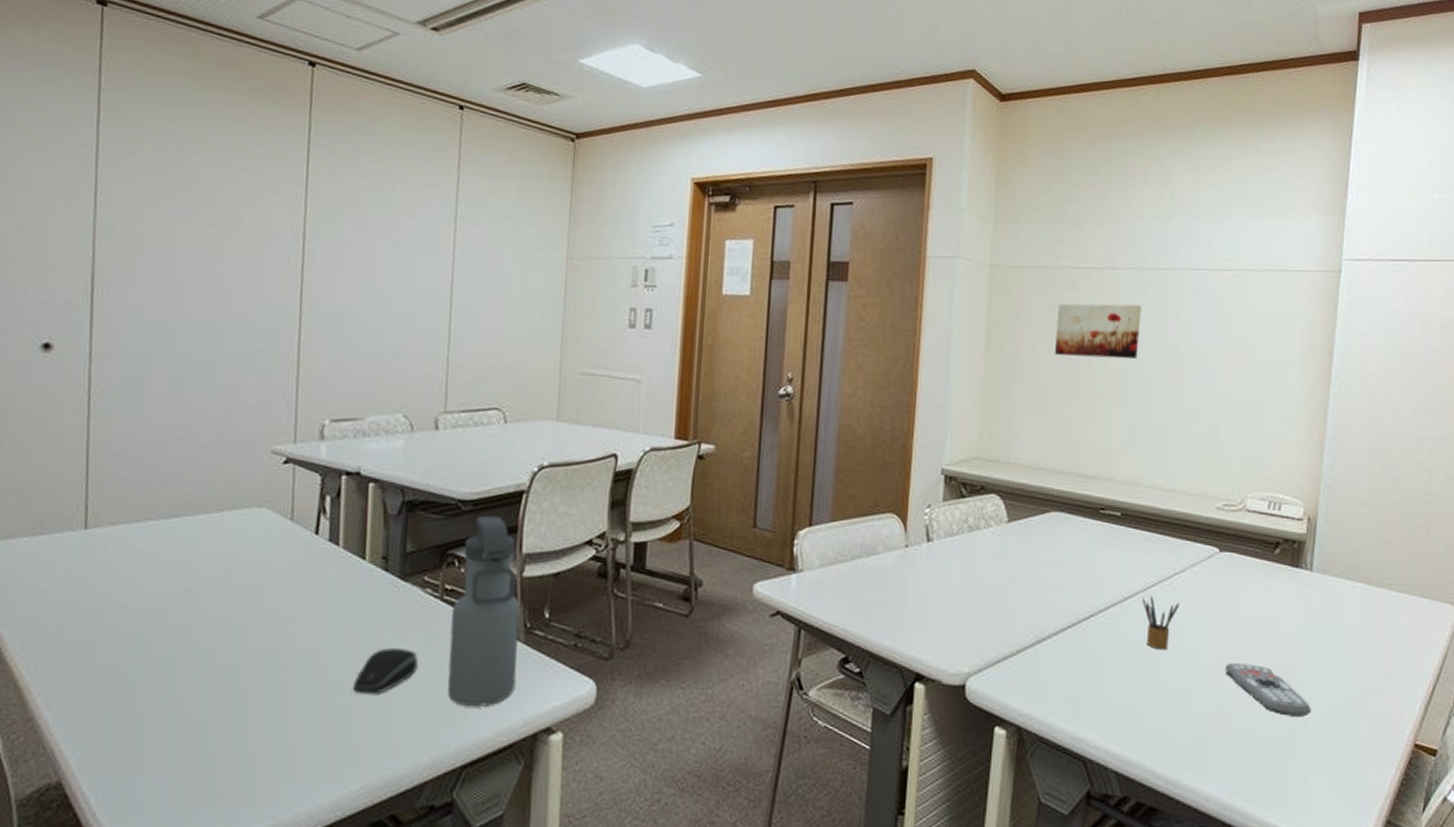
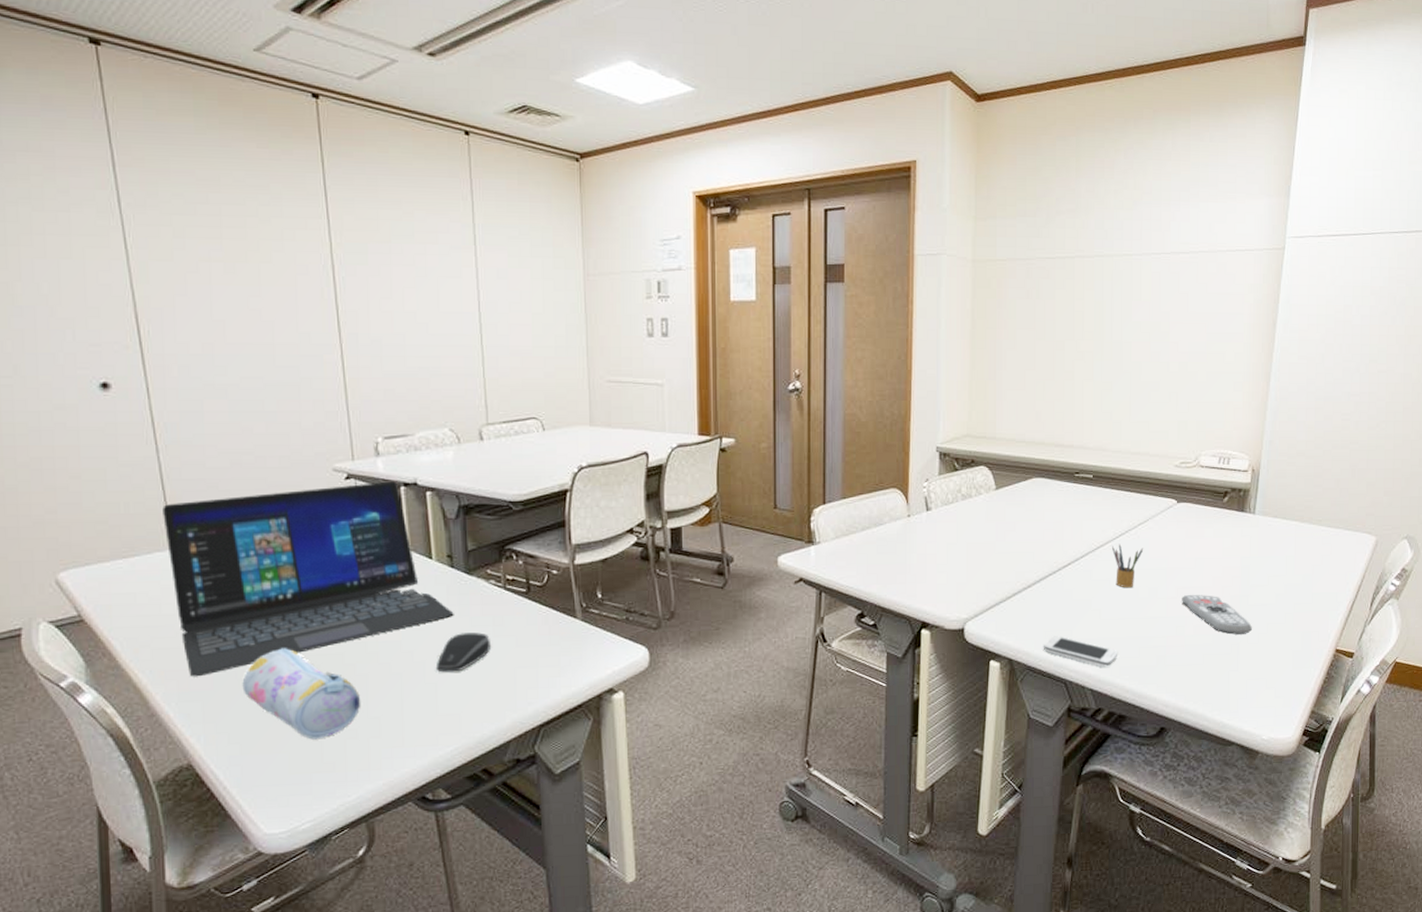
laptop: none [77,468,381,679] -> present [162,481,454,677]
pencil case: none [133,651,263,764] -> present [242,648,361,740]
water bottle: present [447,515,520,707] -> none [515,513,578,677]
wall art: present [1054,303,1141,359] -> none [1032,289,1108,340]
smartphone: none [1059,702,1149,745] -> present [1044,636,1118,667]

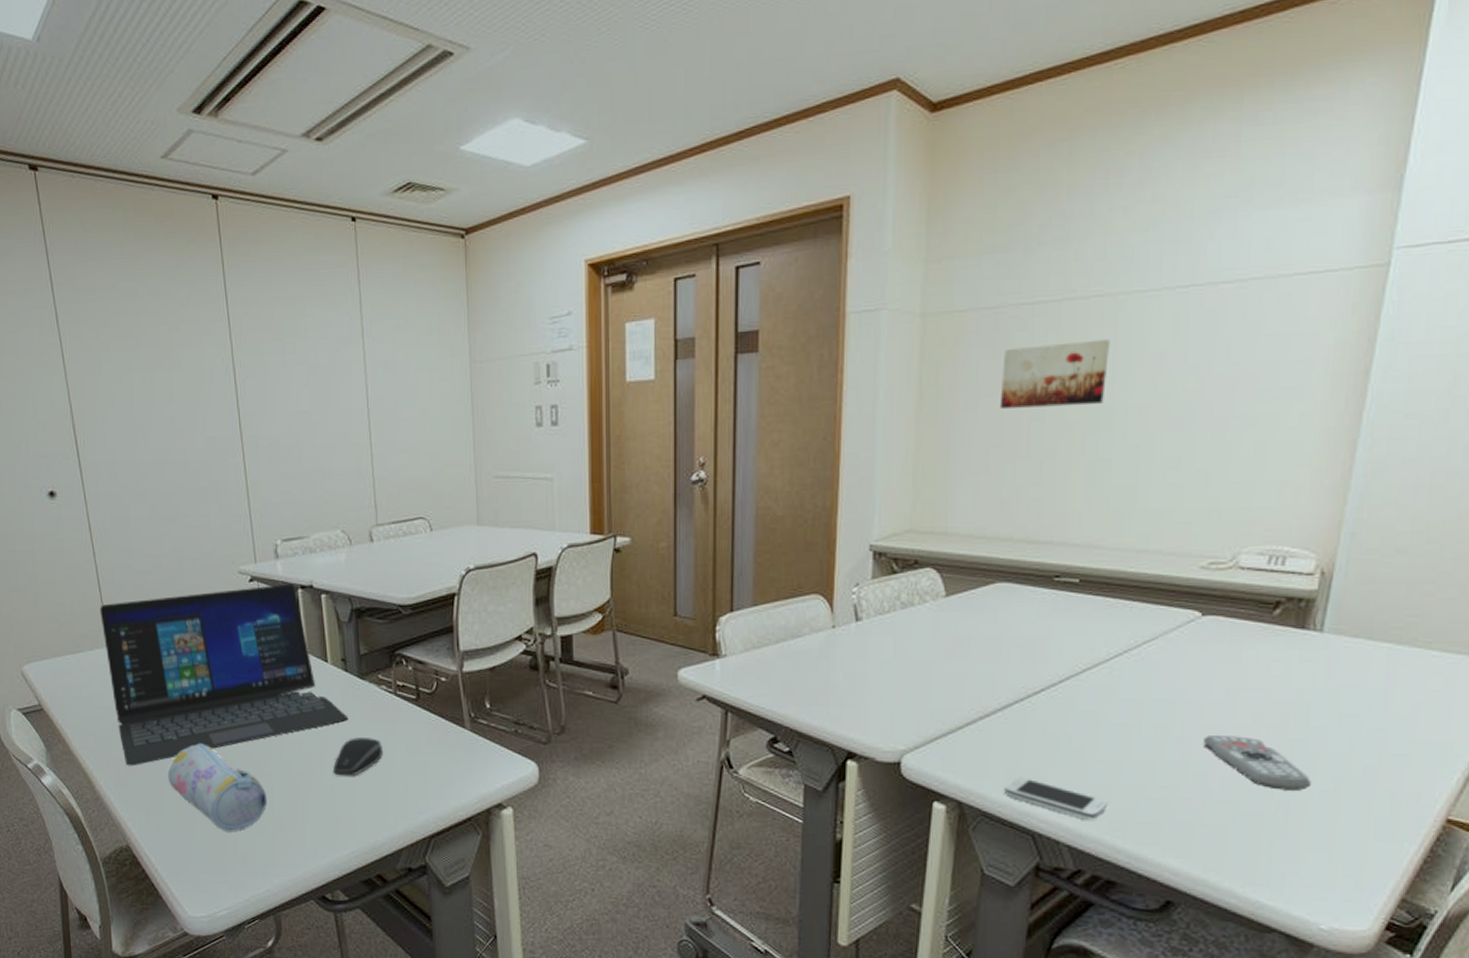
wall art: none [1032,289,1108,340] -> present [999,339,1110,408]
pencil box: present [1111,543,1144,588] -> none [1102,666,1150,723]

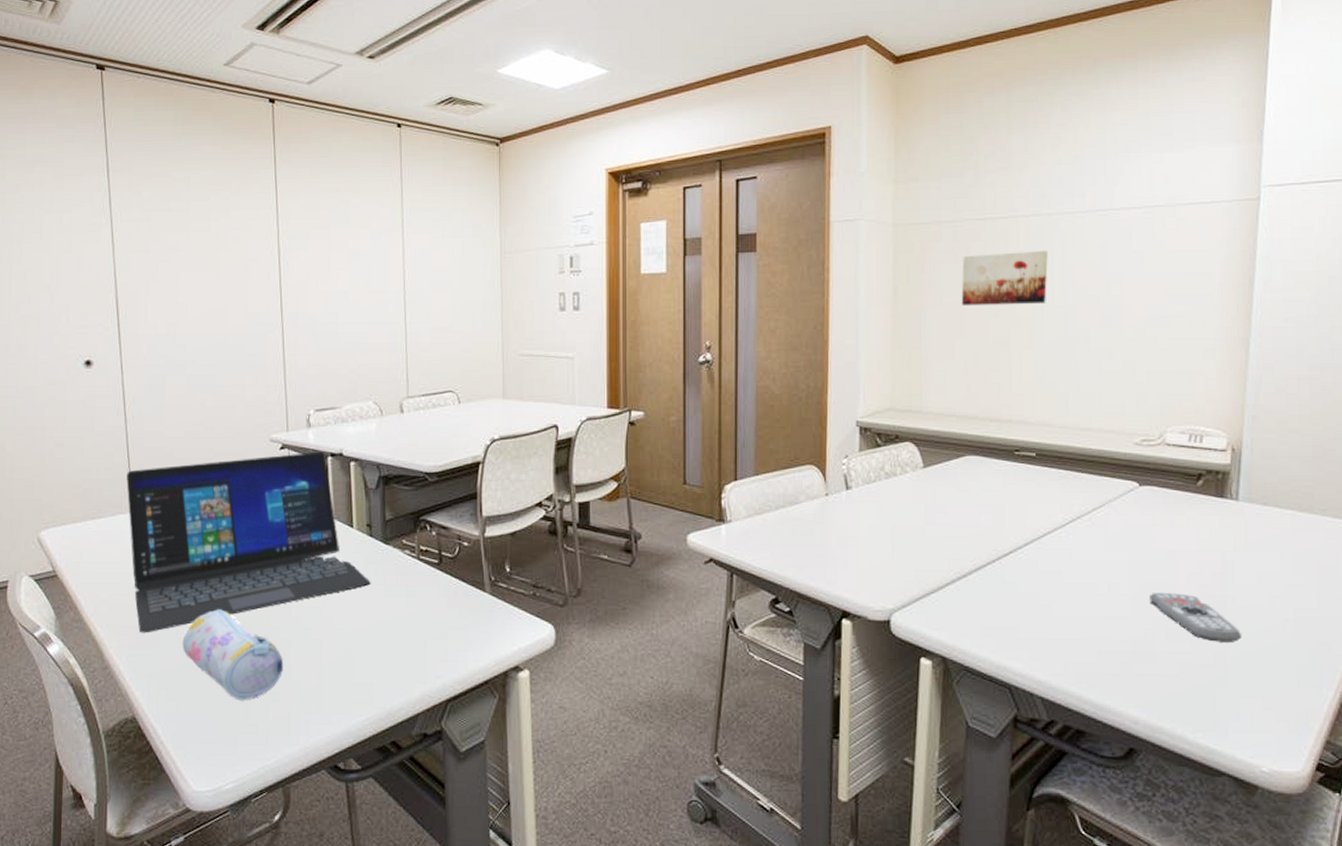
computer mouse: present [332,738,383,776] -> none [352,602,403,641]
smartphone: present [1005,777,1108,820] -> none [983,633,1073,672]

